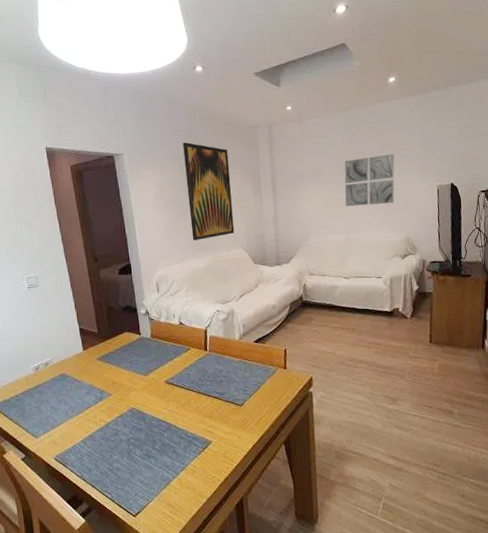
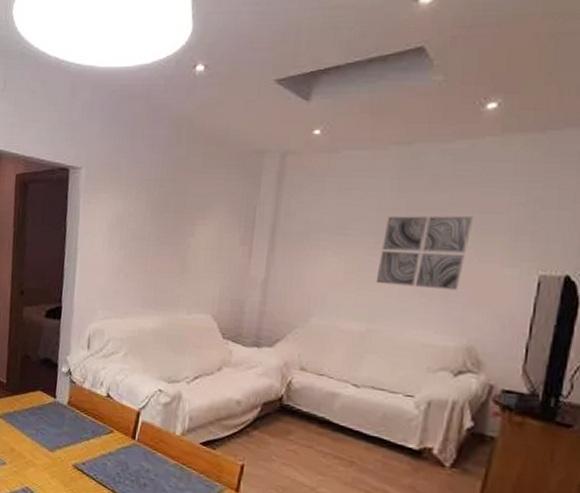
wall art: present [183,142,235,241] -> none [145,162,217,293]

